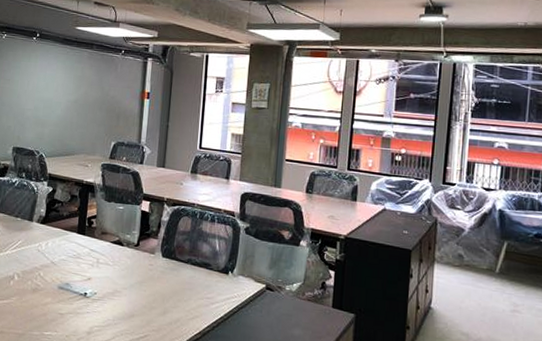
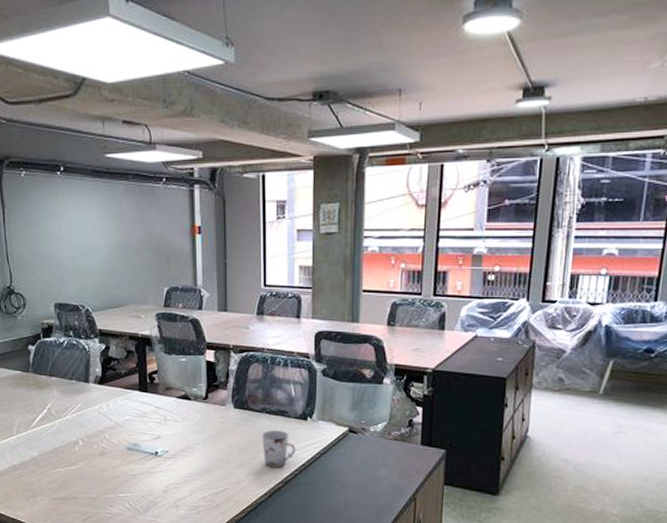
cup: none [185,281,216,319] -> present [262,429,296,468]

